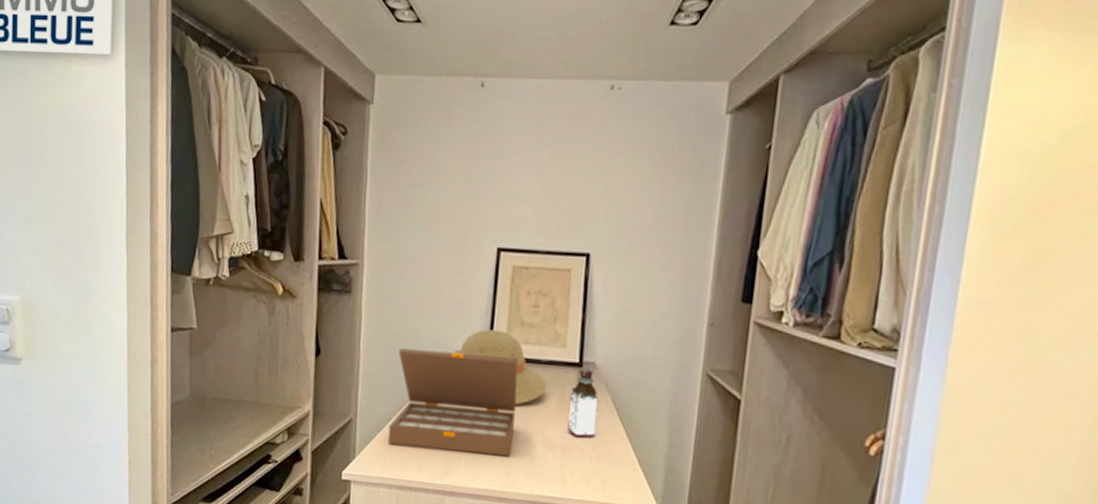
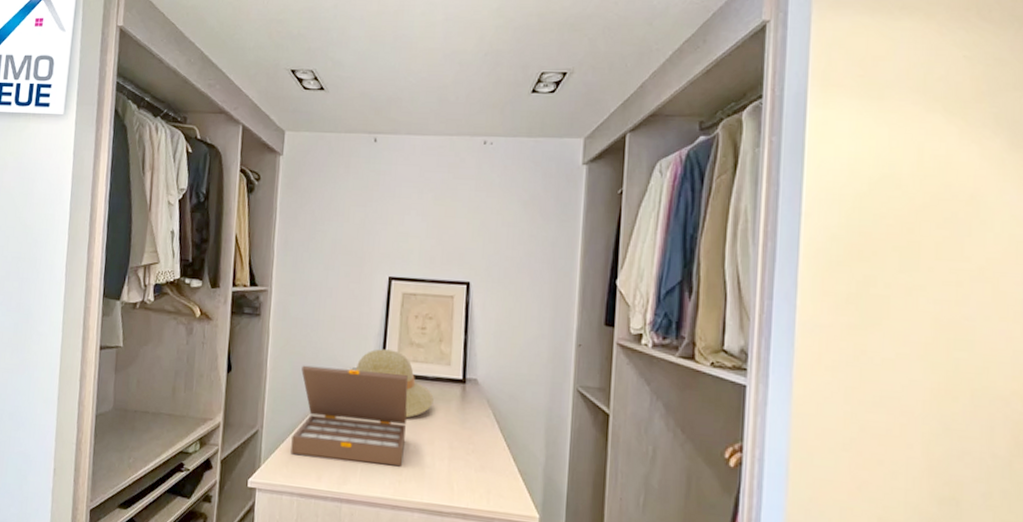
perfume bottle: present [566,367,599,438] -> none [452,383,481,449]

